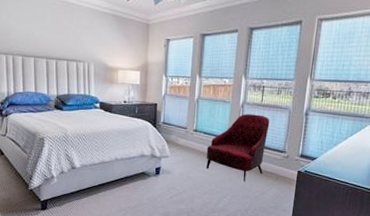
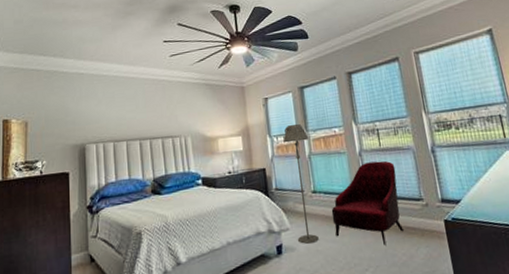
floor lamp: none [174,68,201,170] -> present [283,123,319,244]

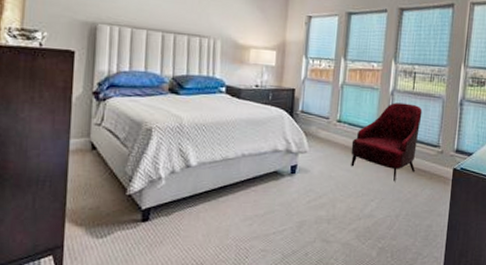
floor lamp: present [283,123,319,244] -> none [314,50,346,169]

